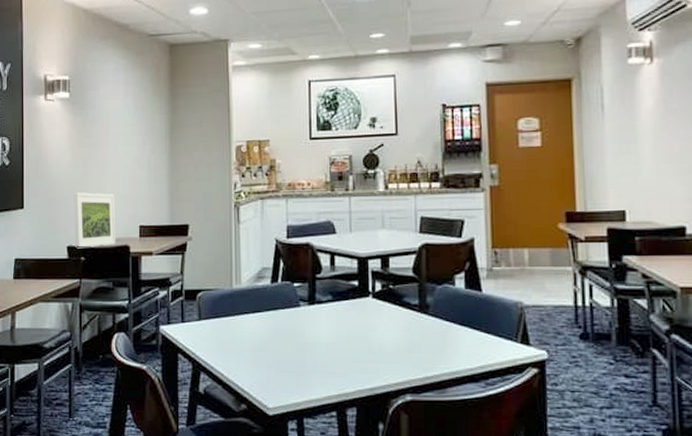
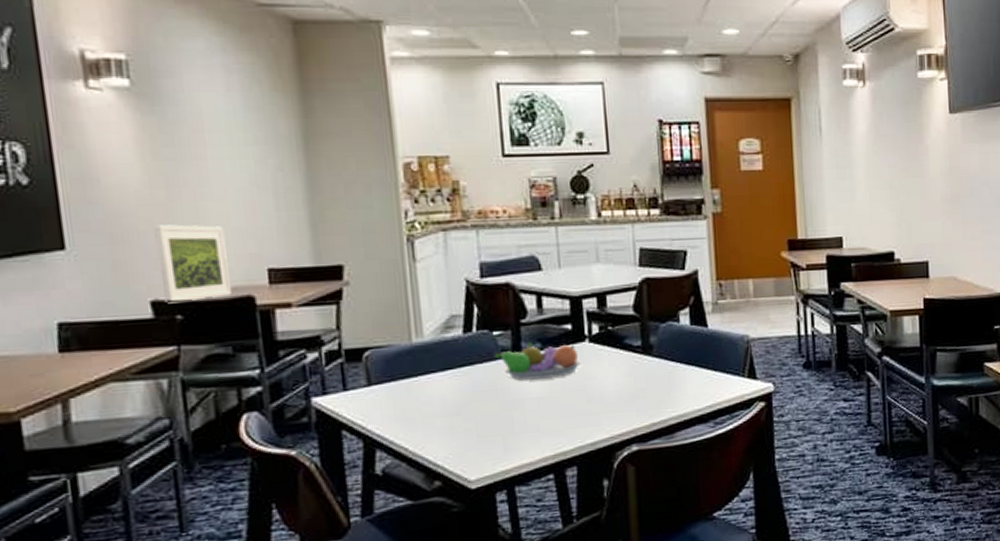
fruit bowl: none [293,294,365,327] -> present [493,342,581,380]

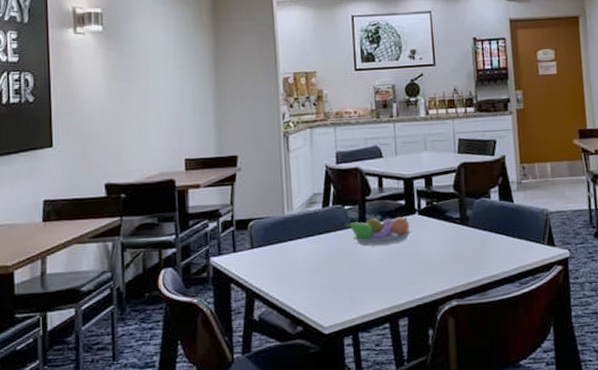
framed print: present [154,224,231,304] -> none [111,127,159,186]

